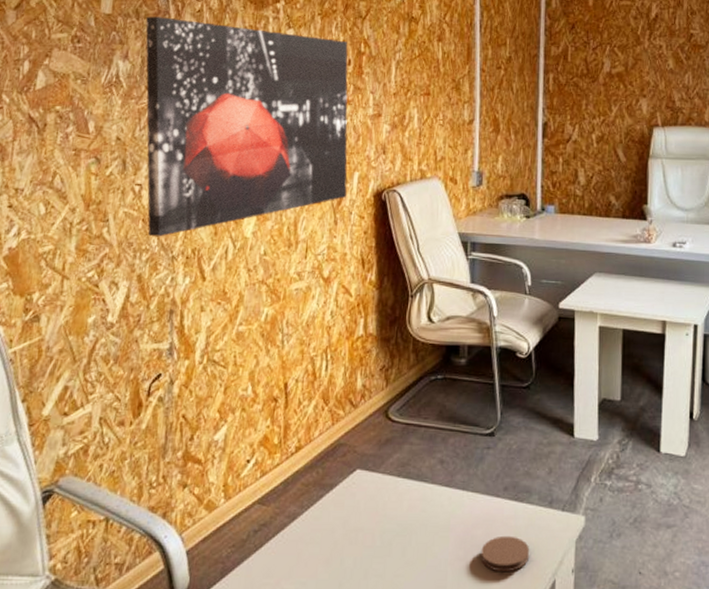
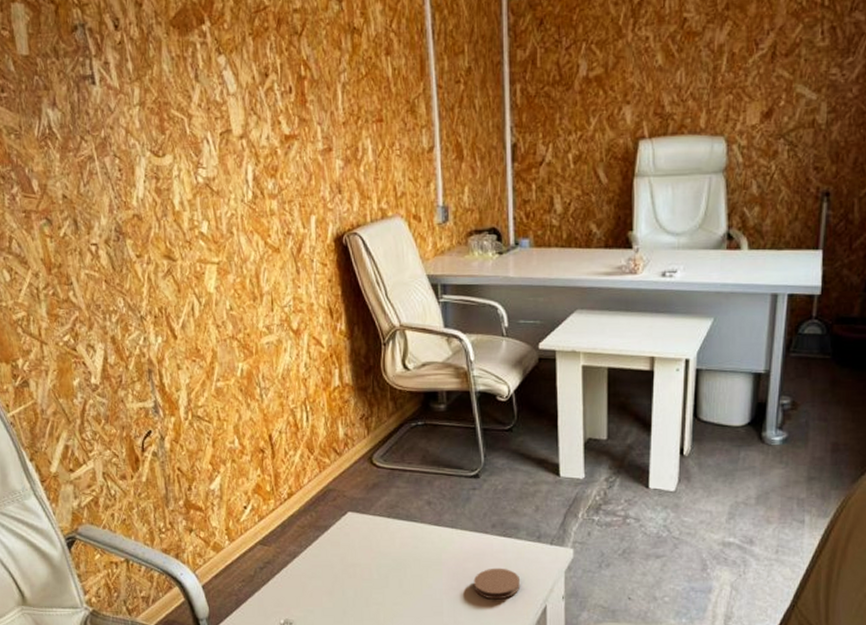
wall art: present [145,16,348,237] -> none [65,53,305,298]

